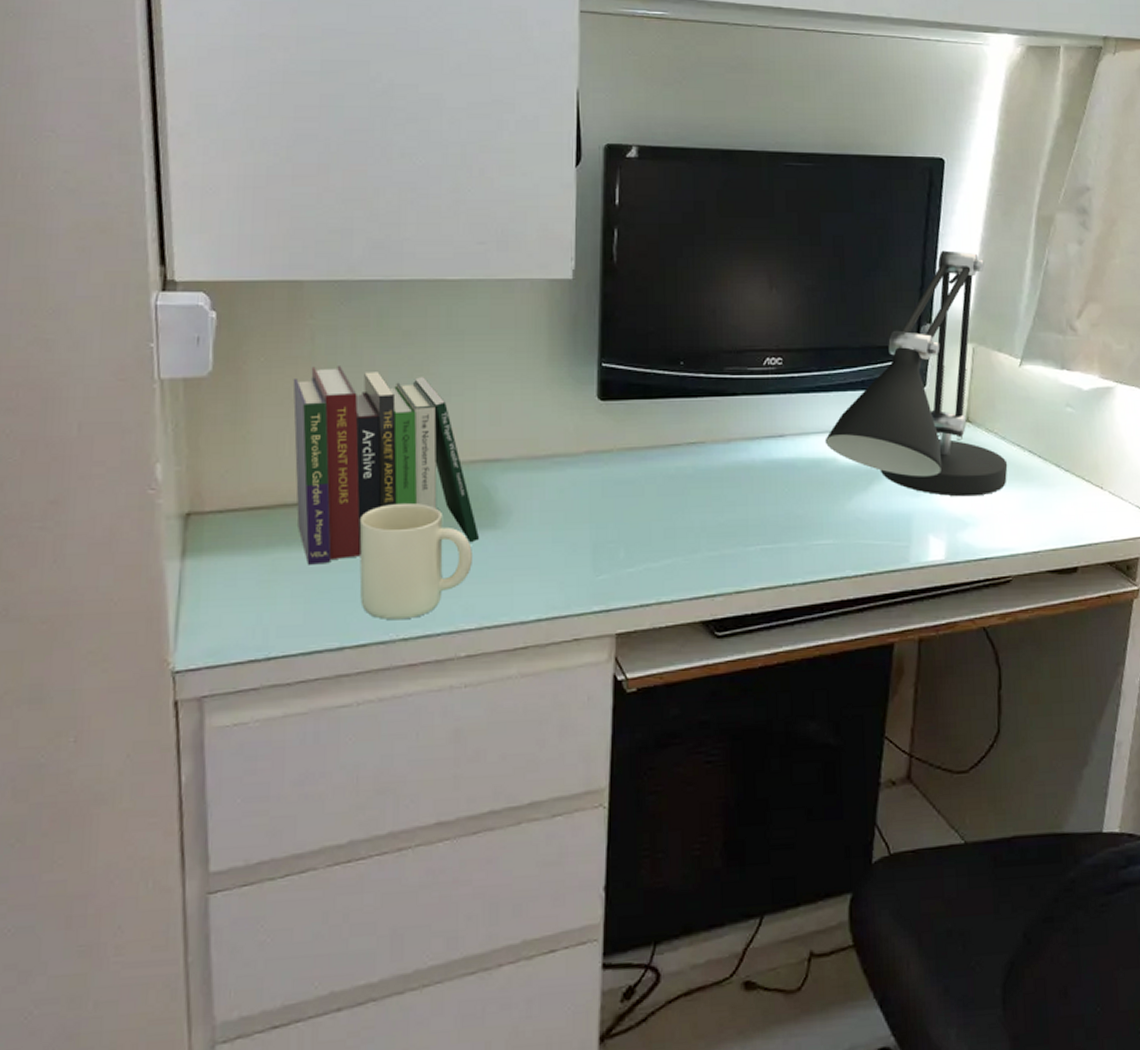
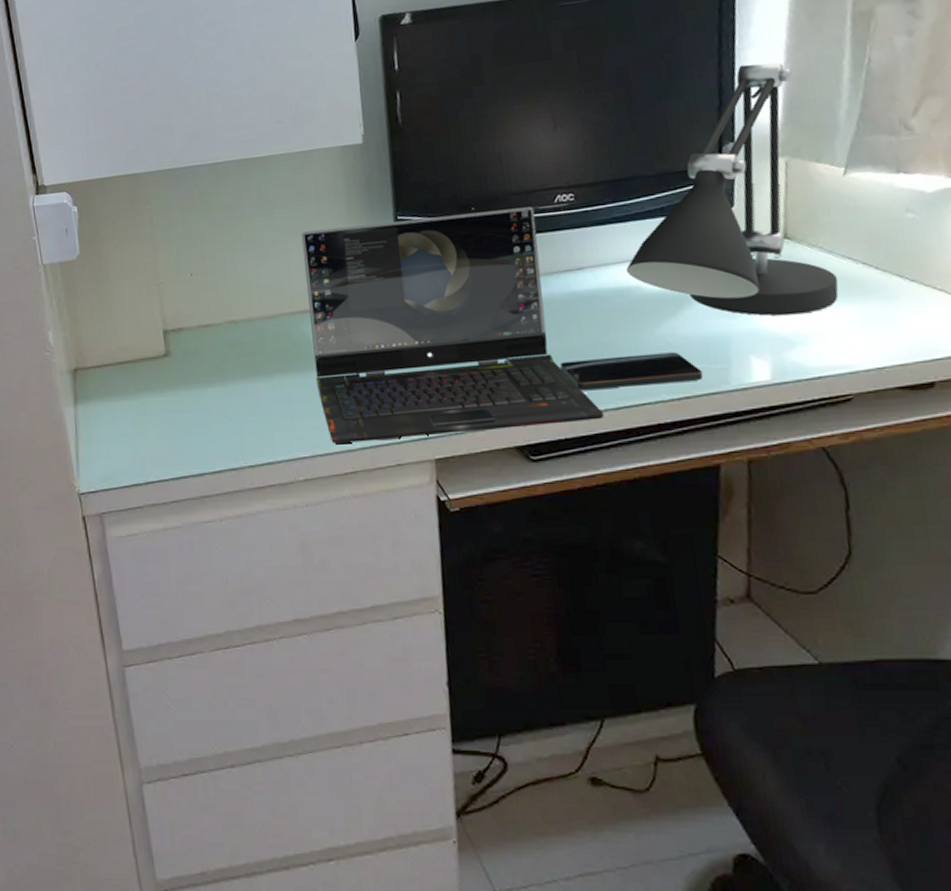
books: present [292,364,479,565] -> none [140,240,304,407]
mug: present [359,502,472,621] -> none [204,351,301,451]
laptop computer: none [491,367,791,614] -> present [301,206,604,444]
phone: none [753,527,886,564] -> present [560,352,704,391]

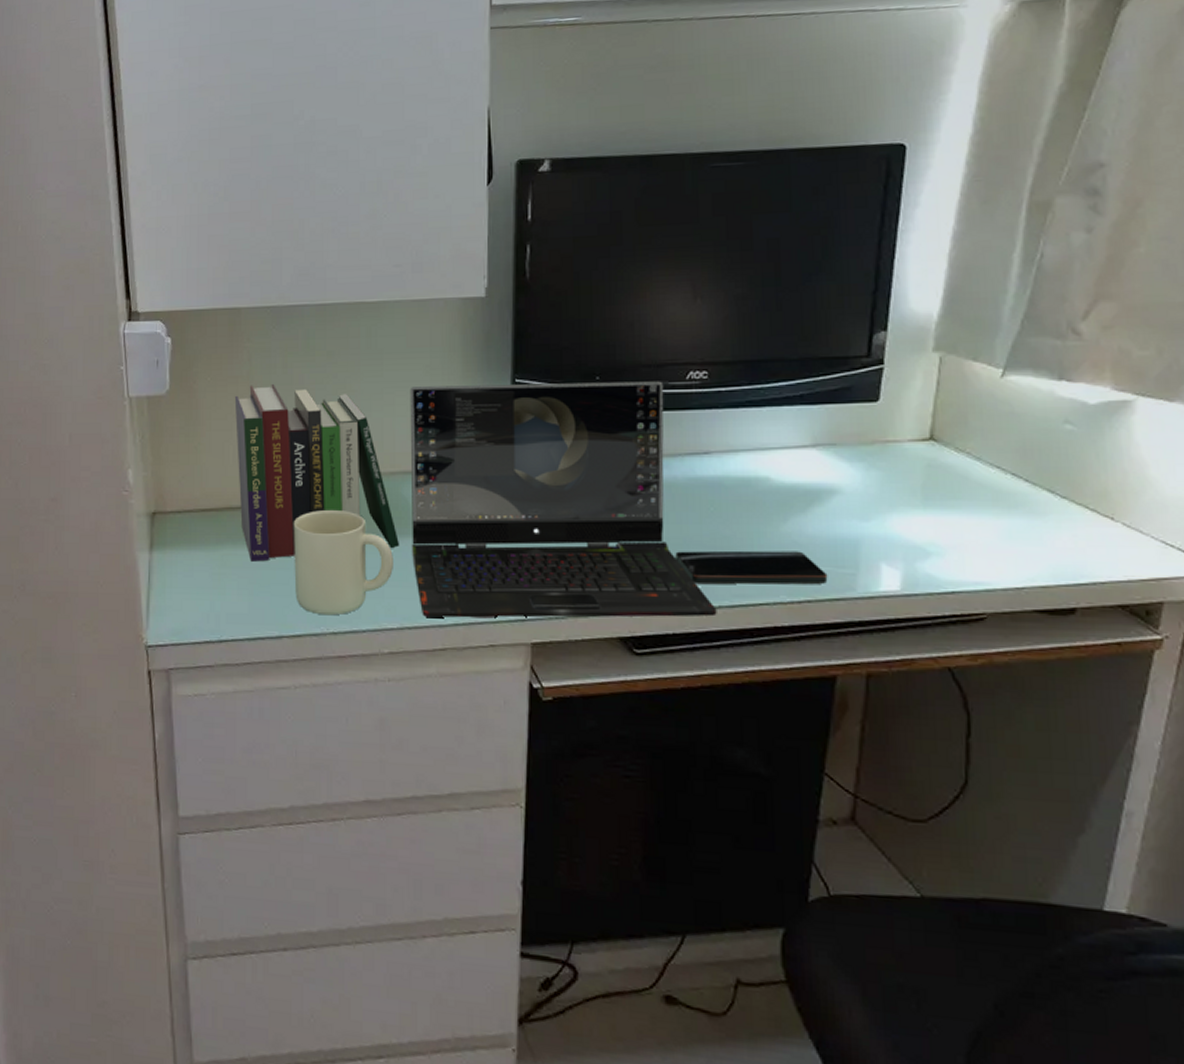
books: none [140,240,304,407] -> present [234,383,399,562]
mug: none [204,351,301,451] -> present [293,509,393,616]
desk lamp: present [626,63,839,316] -> none [756,248,984,523]

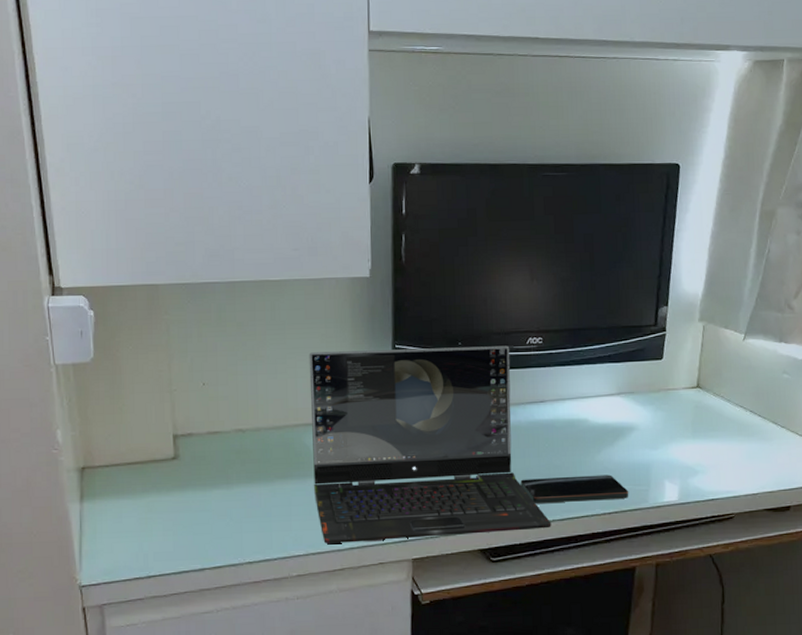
books: present [234,383,399,562] -> none [155,350,303,506]
mug: present [293,509,393,616] -> none [211,458,299,548]

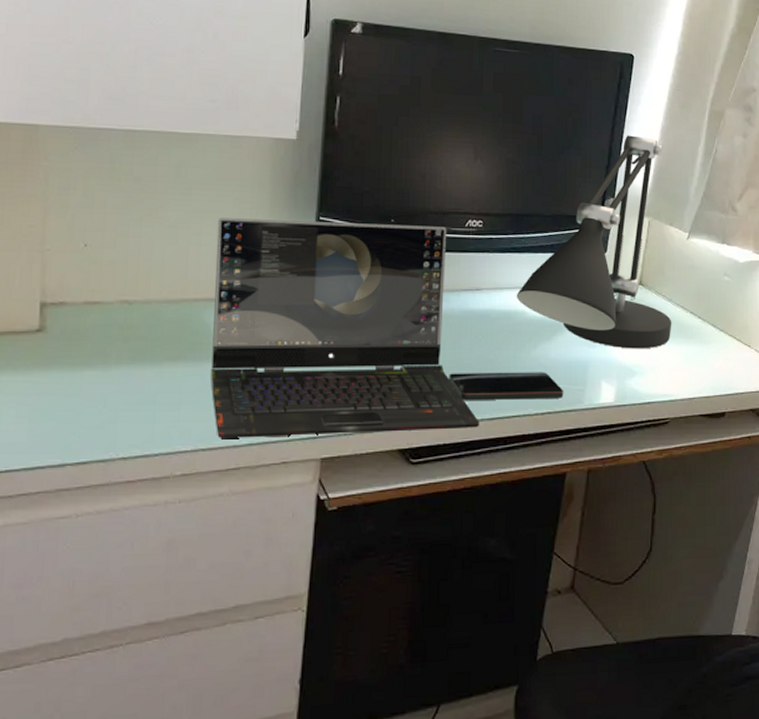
desk lamp: none [578,243,732,450] -> present [516,135,672,349]

